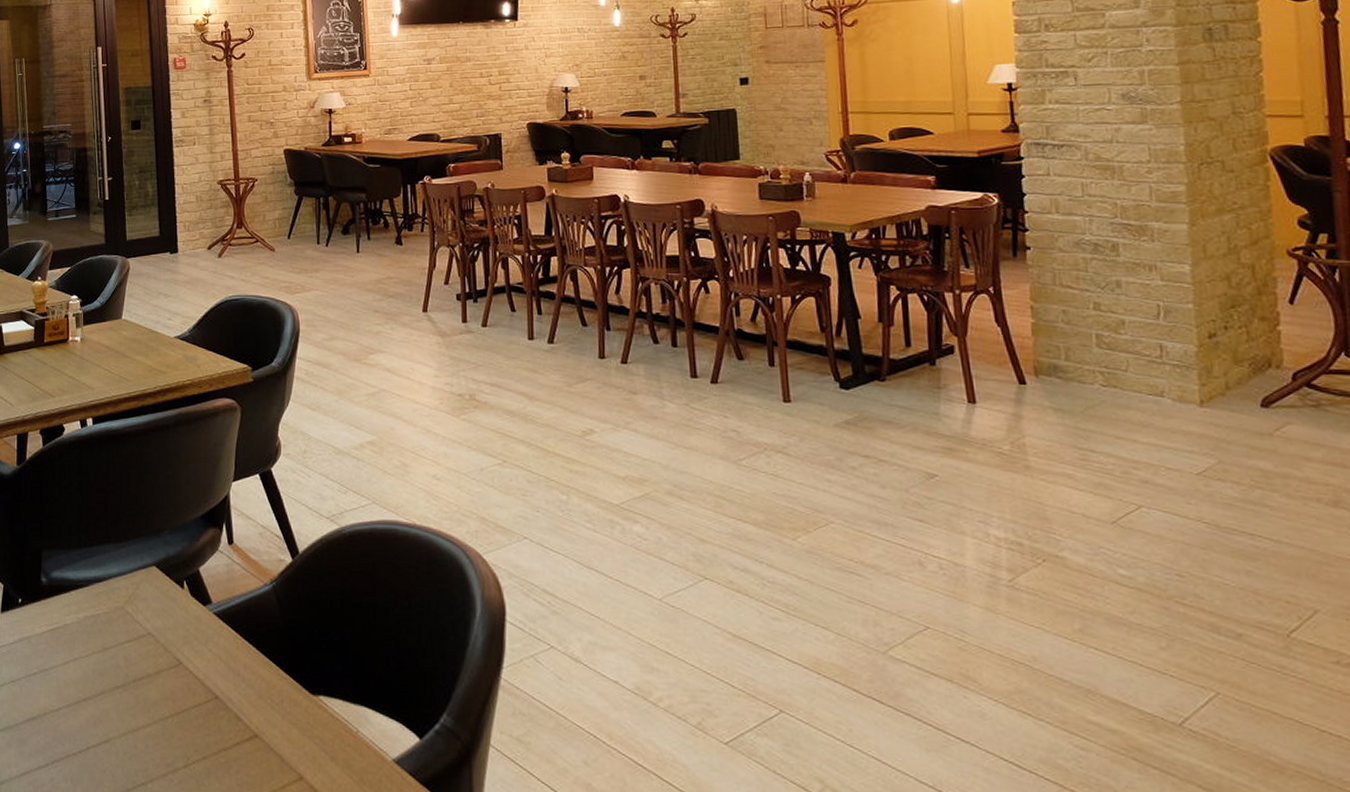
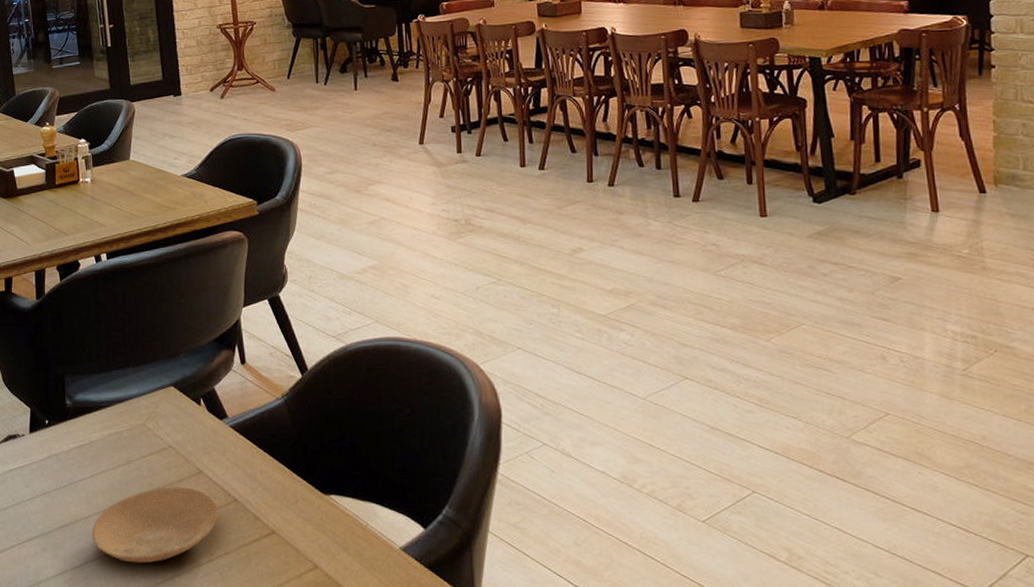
plate: none [60,679,198,766] -> present [91,487,219,564]

